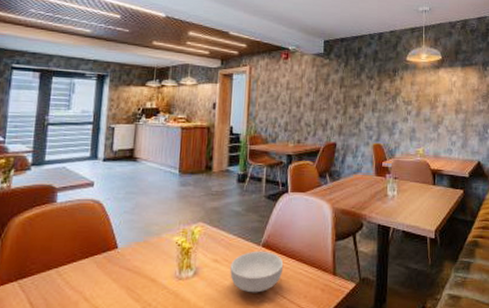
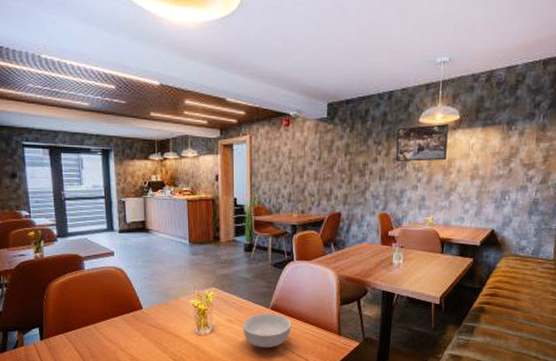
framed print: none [386,63,433,96] -> present [395,124,449,162]

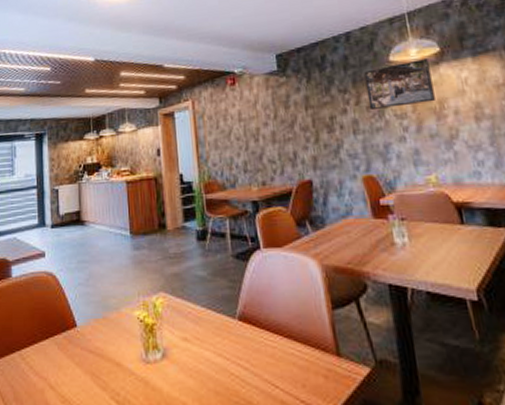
cereal bowl: present [243,312,292,348] -> none [203,325,270,381]

